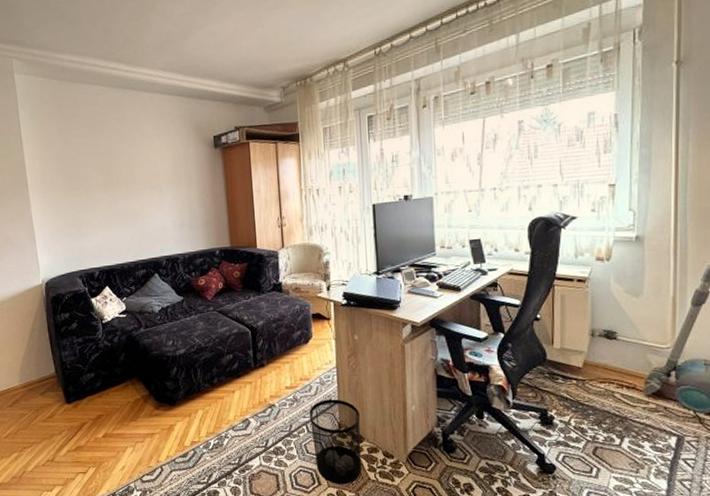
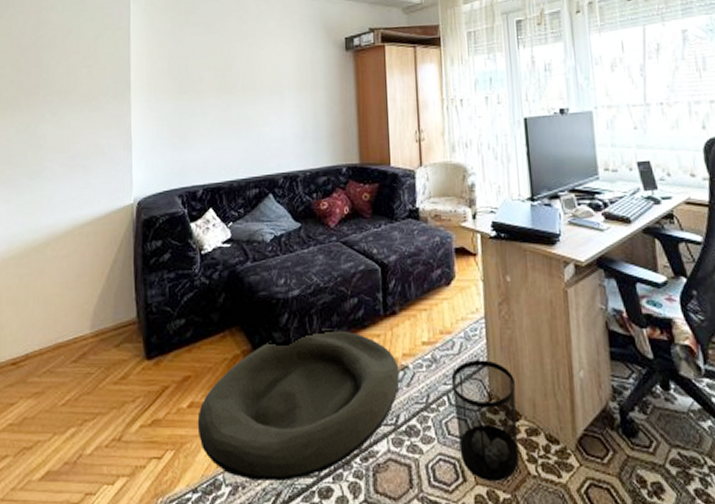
dog bed: none [111,378,268,488] -> present [197,329,400,482]

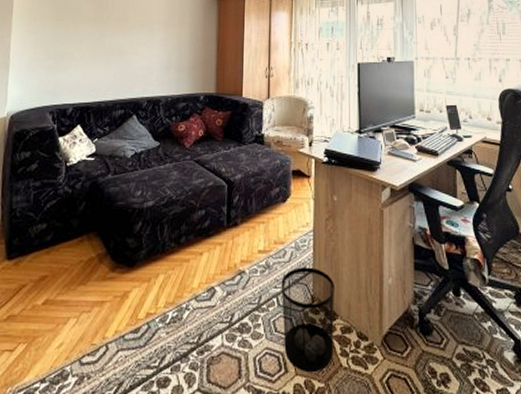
dog bed: present [197,329,400,482] -> none [50,236,237,373]

